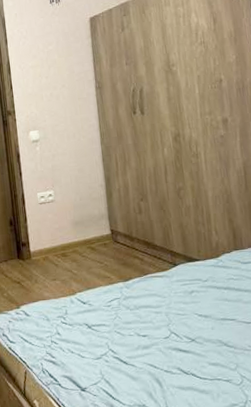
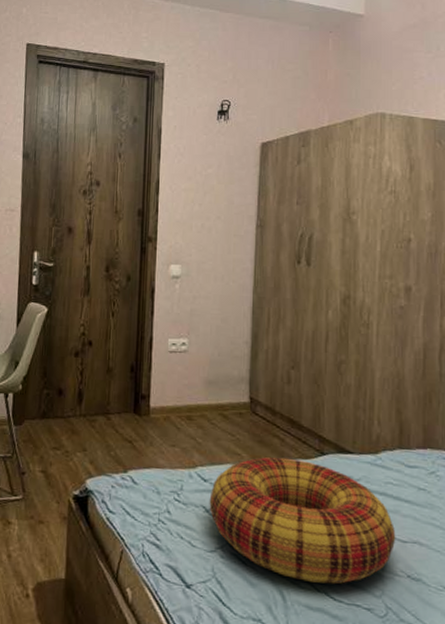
cushion: none [90,273,242,368] -> present [209,457,396,584]

